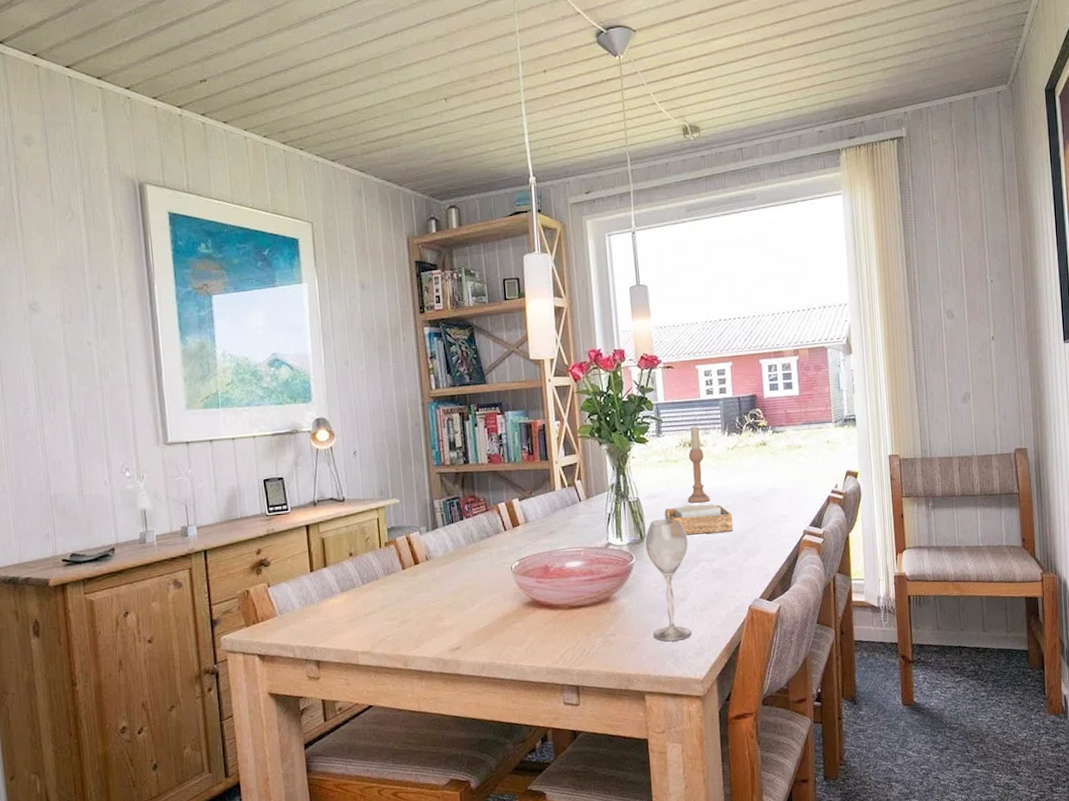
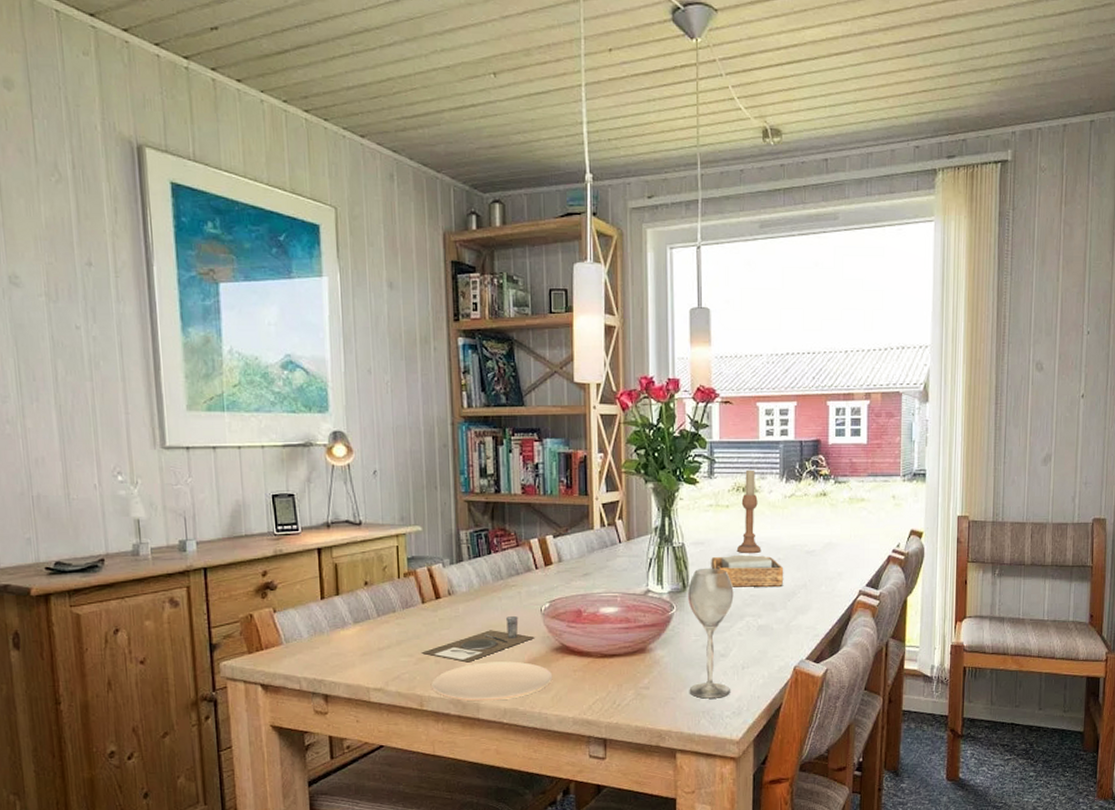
place setting: none [403,576,507,622] -> present [421,616,535,663]
plate: none [414,617,526,658] -> present [431,661,553,702]

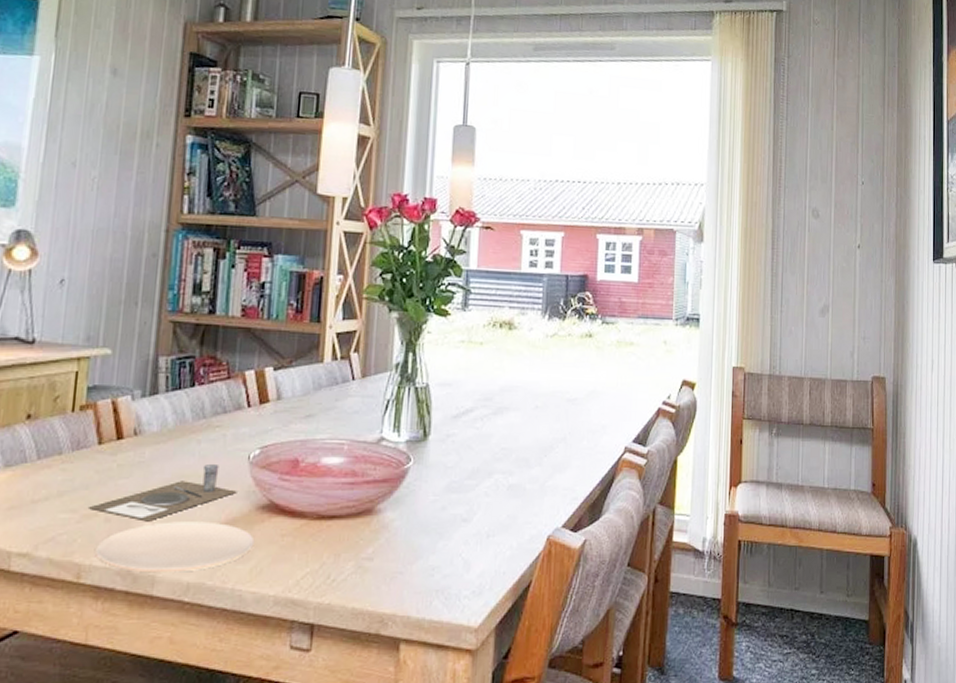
wineglass: present [687,569,734,699] -> none [421,415,483,574]
napkin holder: present [711,554,784,588] -> none [458,399,542,440]
candlestick: present [737,469,761,553] -> none [490,303,517,399]

